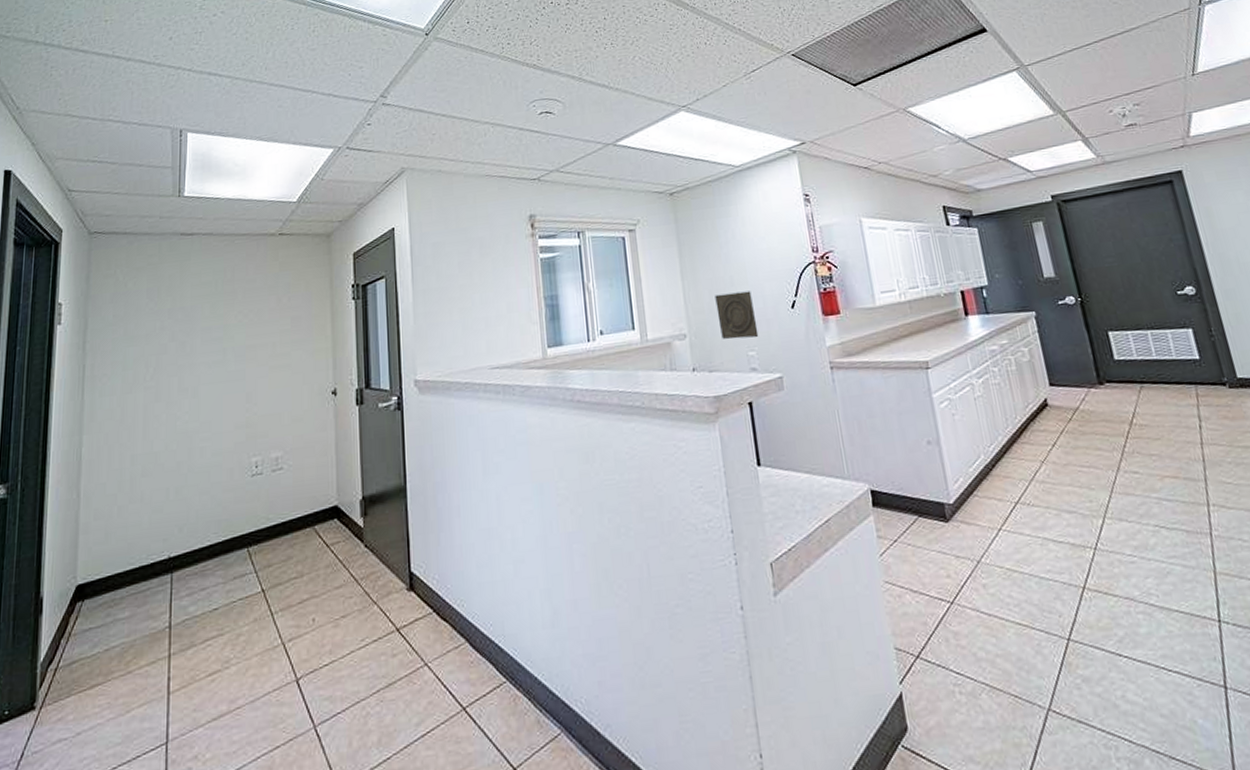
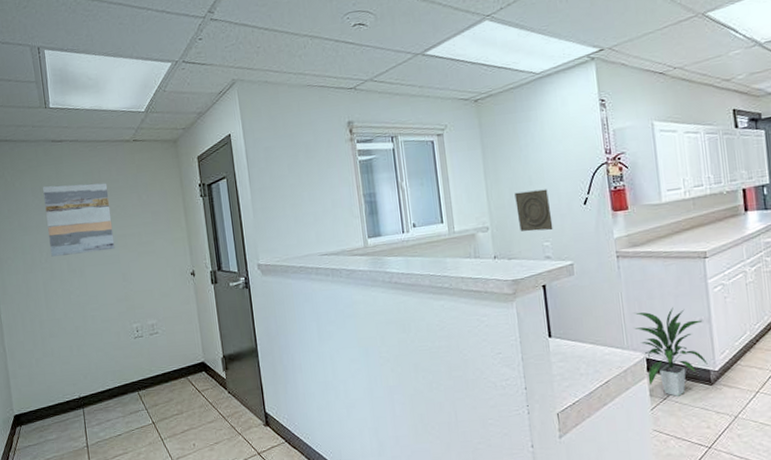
wall art: none [159,283,242,373] -> present [43,183,115,257]
indoor plant: none [853,427,943,538] -> present [634,307,709,397]

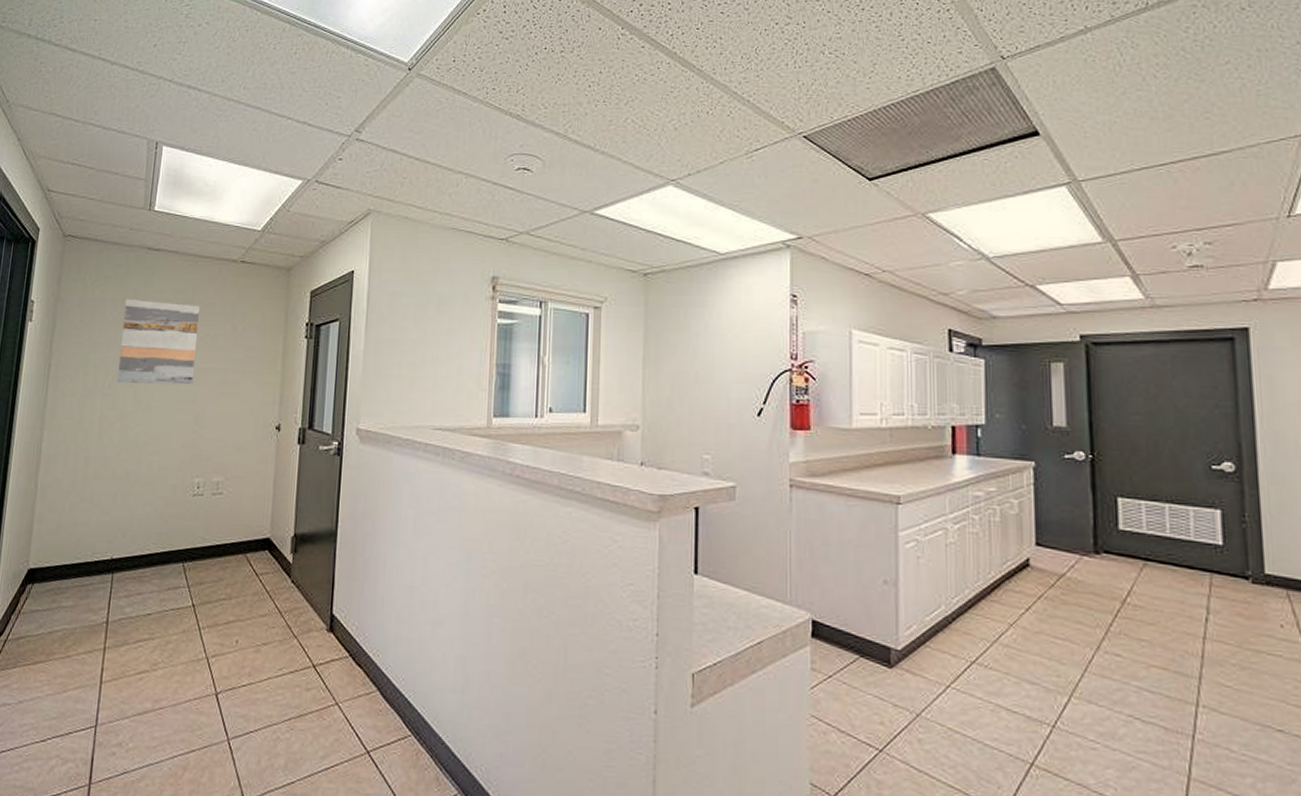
relief panel: present [514,189,553,232] -> none [675,389,717,441]
indoor plant: present [634,307,709,397] -> none [801,558,890,676]

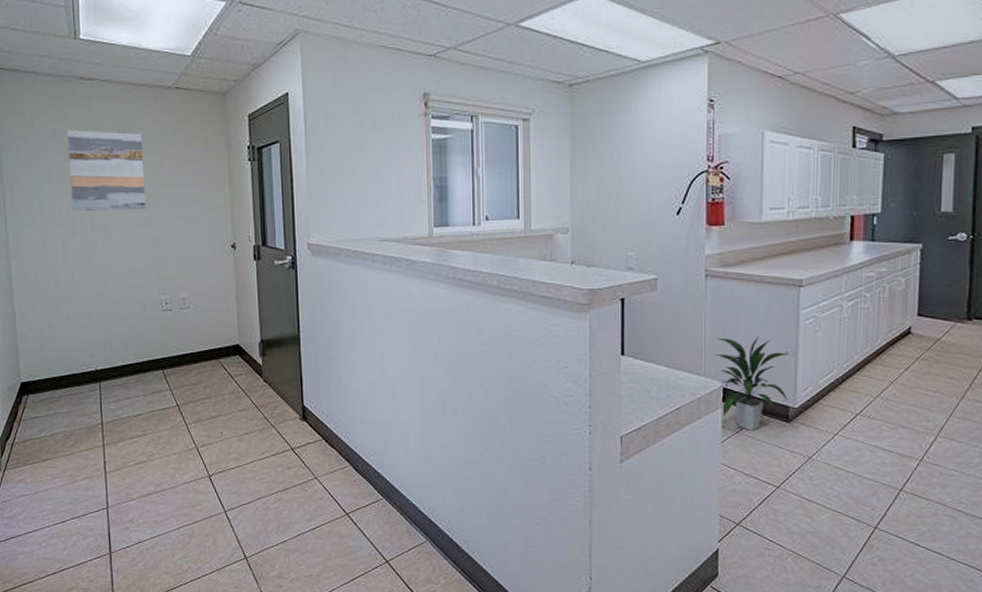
indoor plant: none [801,558,890,676] -> present [714,336,789,431]

